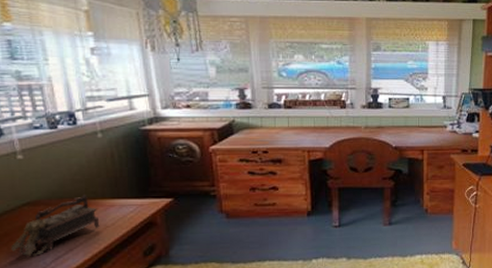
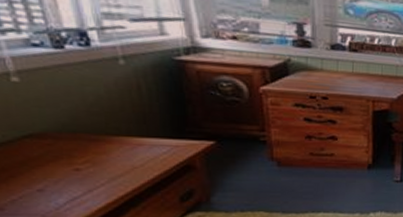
decorative box: present [11,194,100,257] -> none [11,130,125,197]

